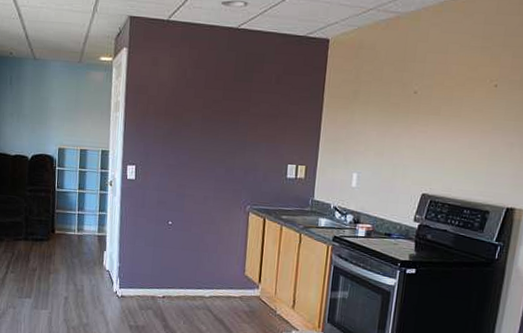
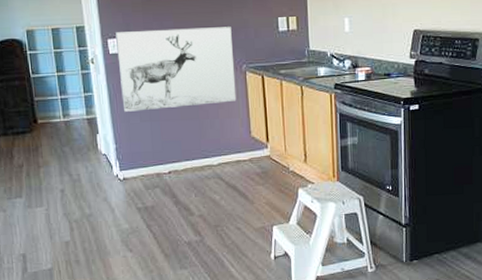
wall art: none [131,160,242,239] -> present [116,27,237,112]

